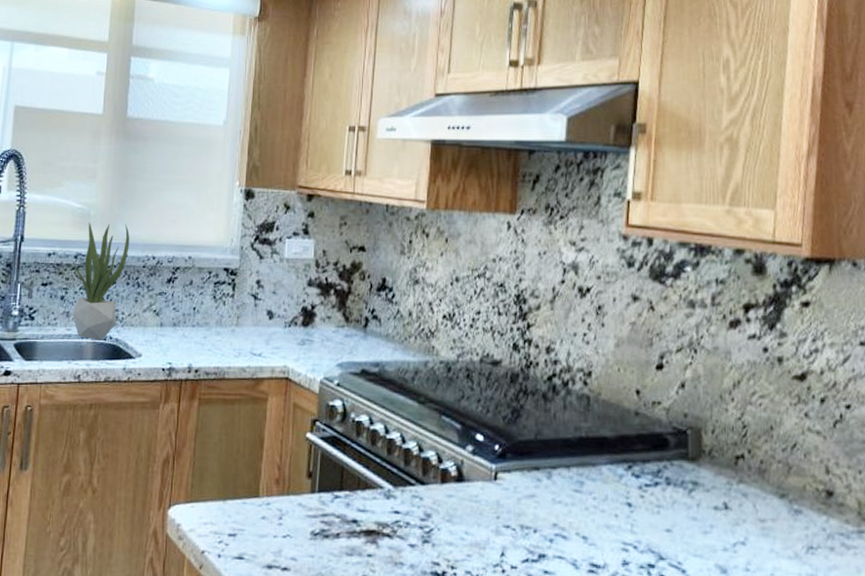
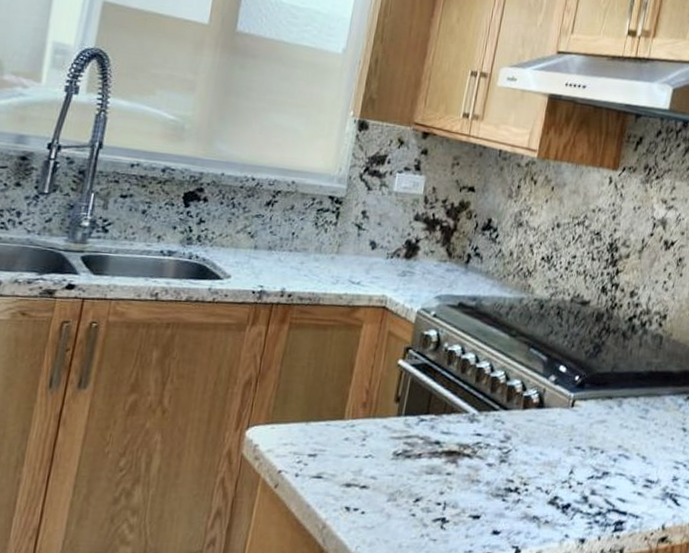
potted plant: present [72,222,130,341] -> none [154,136,228,259]

